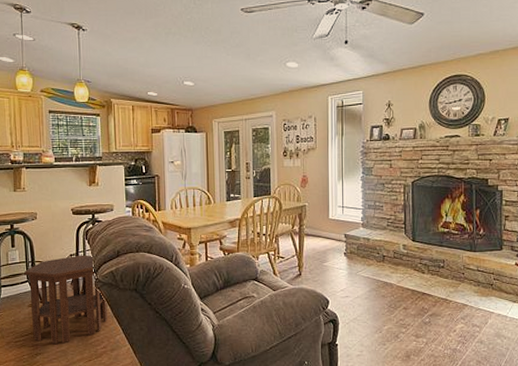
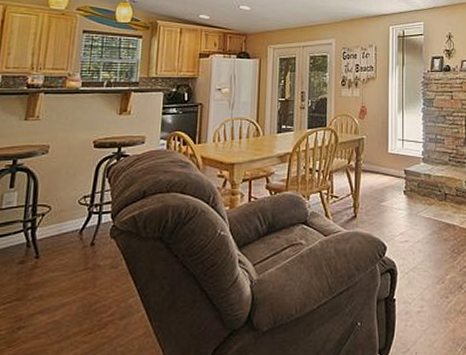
side table: present [23,255,108,344] -> none [18,196,122,313]

